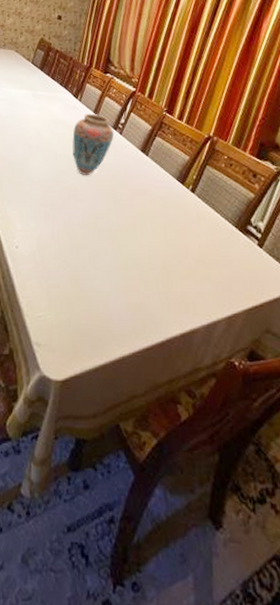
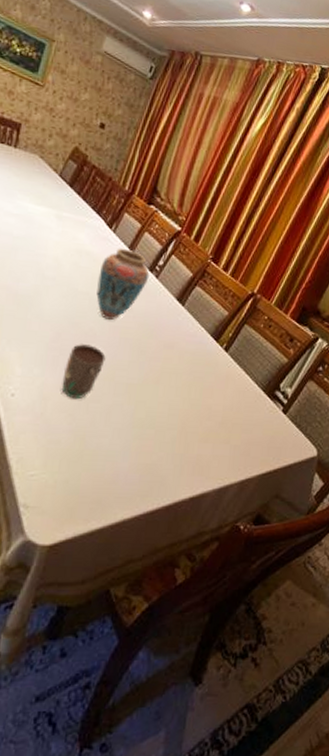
mug: none [54,198,87,247] -> present [61,344,106,400]

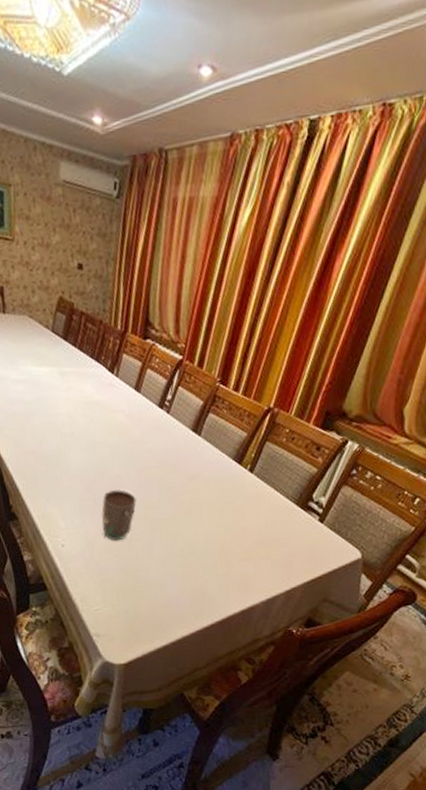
vase: present [96,248,150,320] -> none [112,390,161,463]

